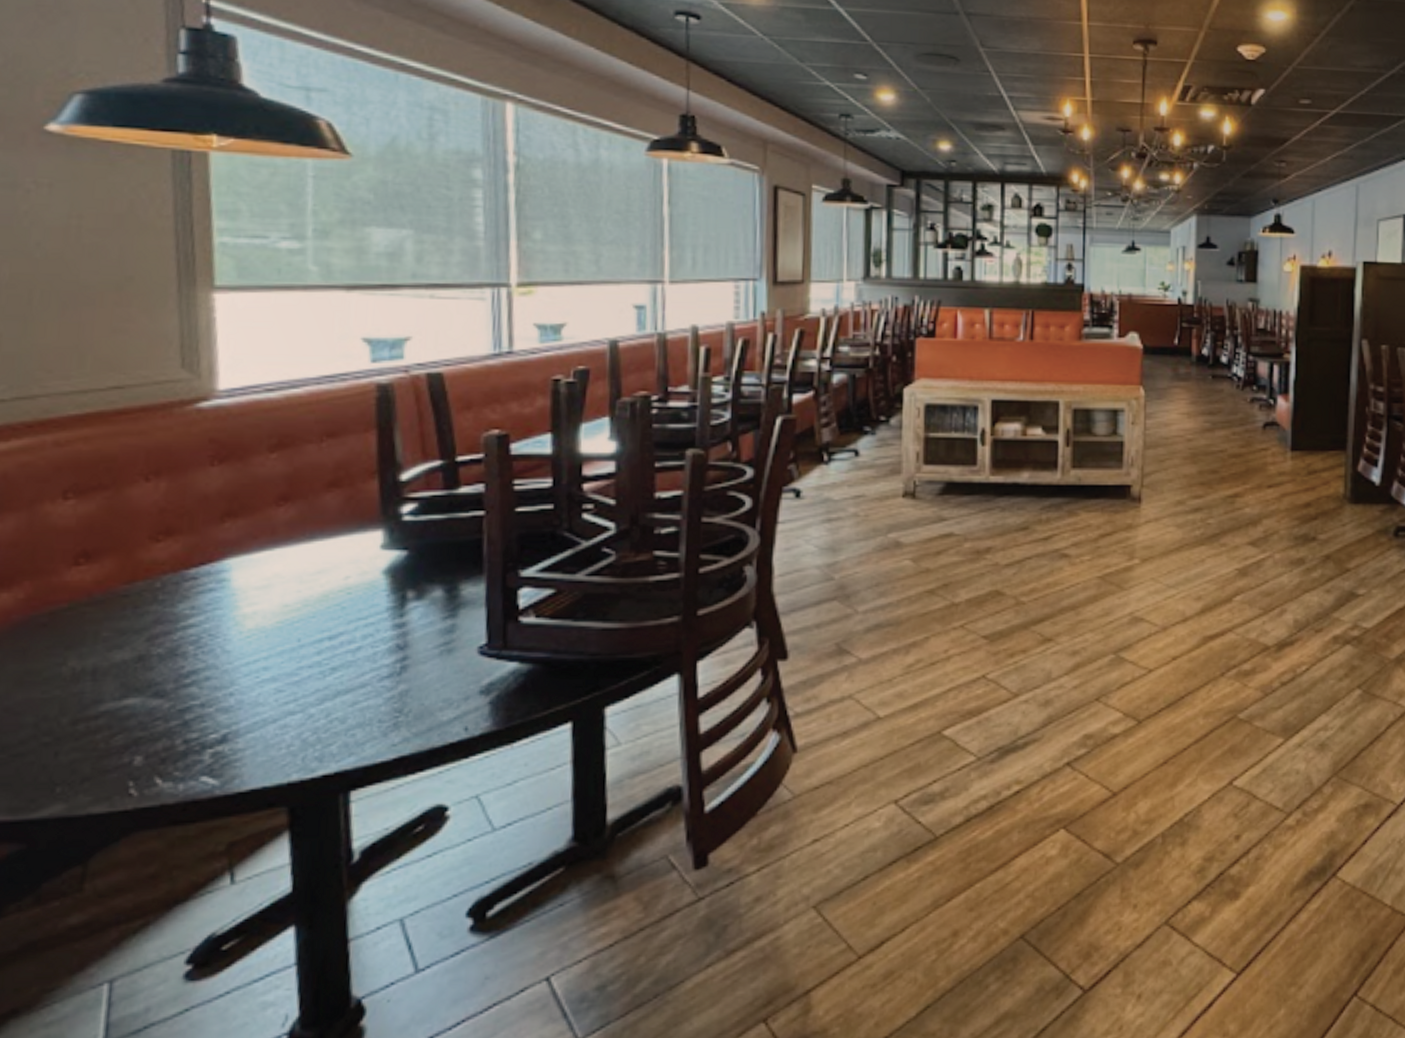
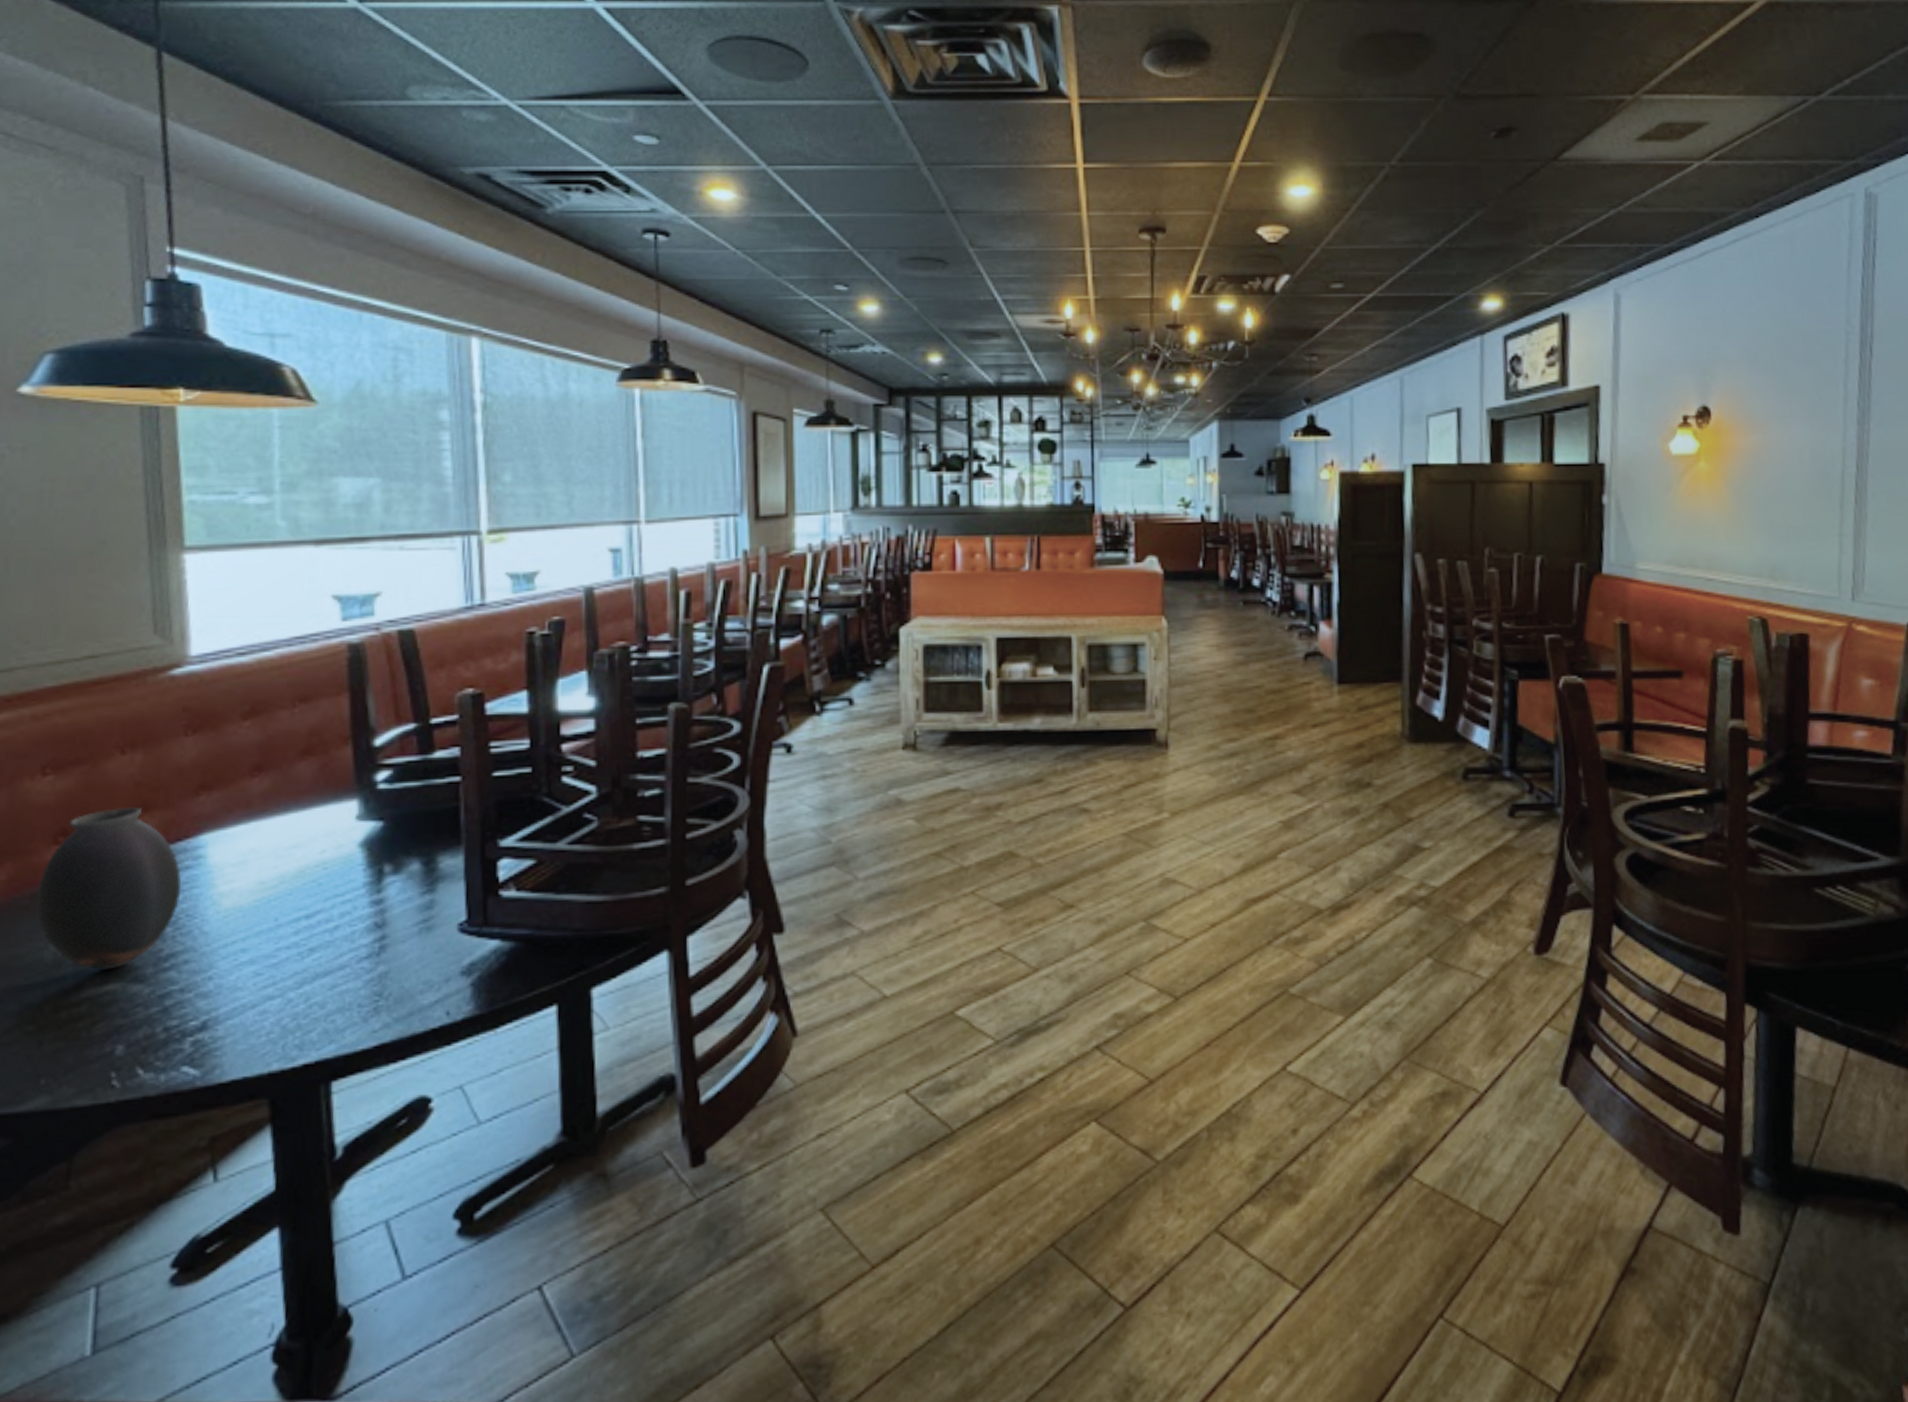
vase: none [55,531,205,685] -> present [36,806,182,970]

